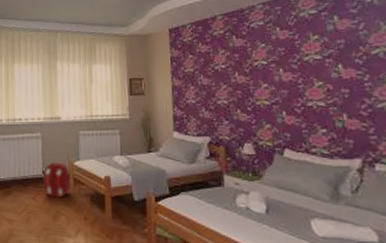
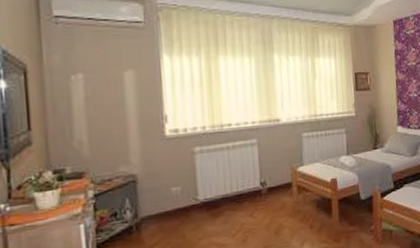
backpack: present [44,162,71,198] -> none [262,170,294,211]

